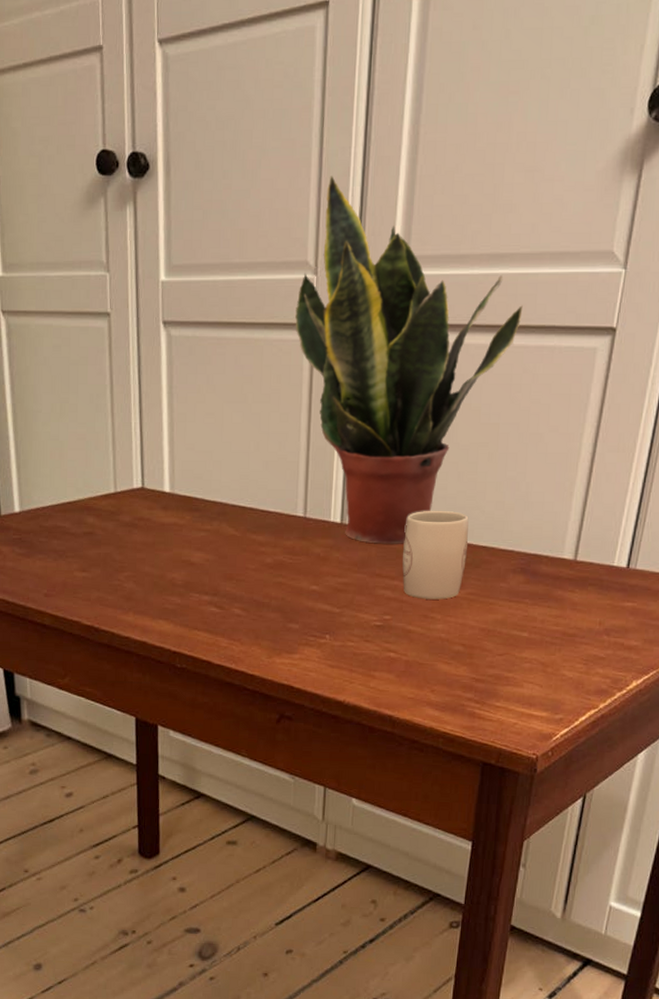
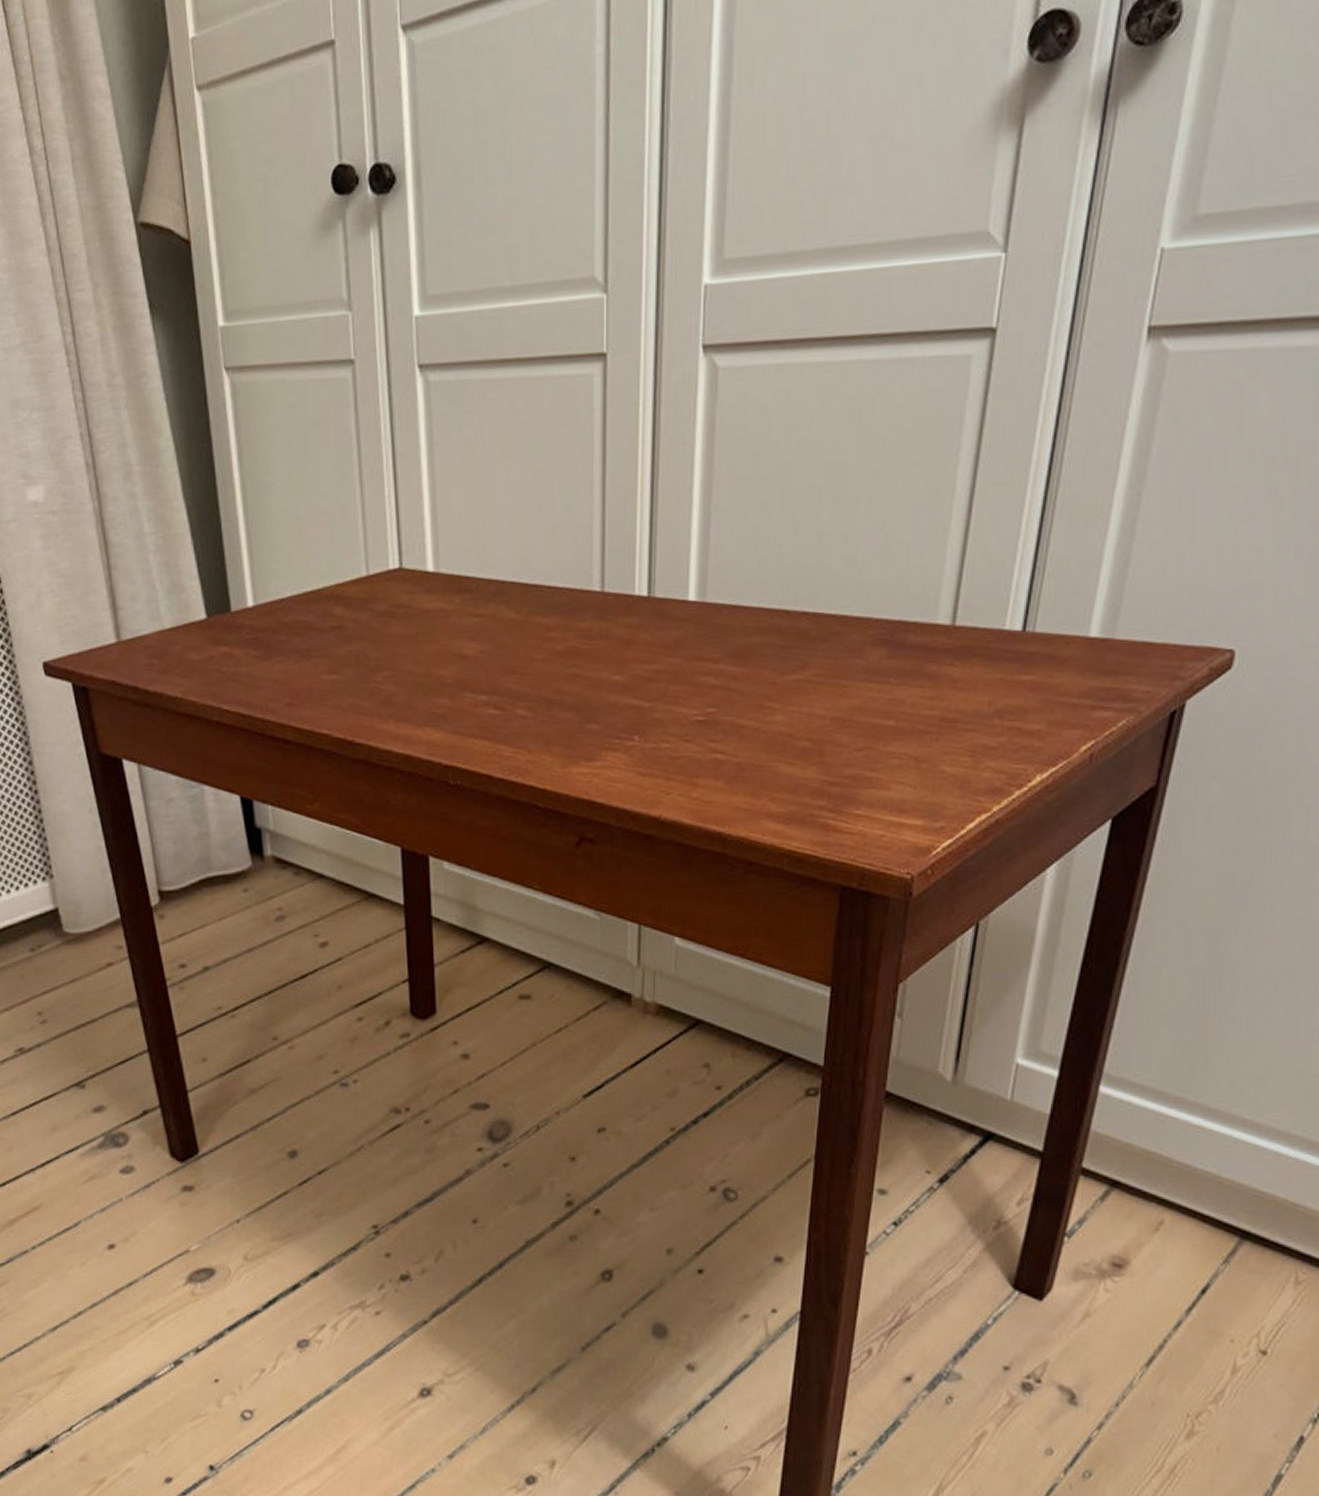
potted plant: present [295,176,523,544] -> none [582,170,872,619]
mug: present [402,510,469,600] -> none [728,572,812,685]

